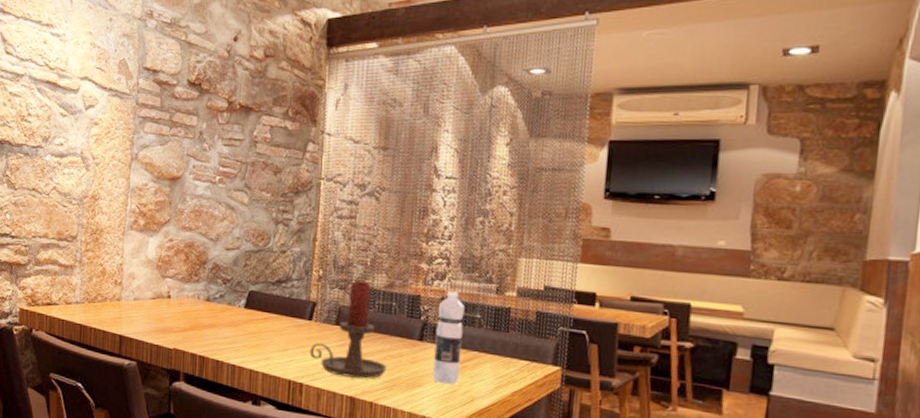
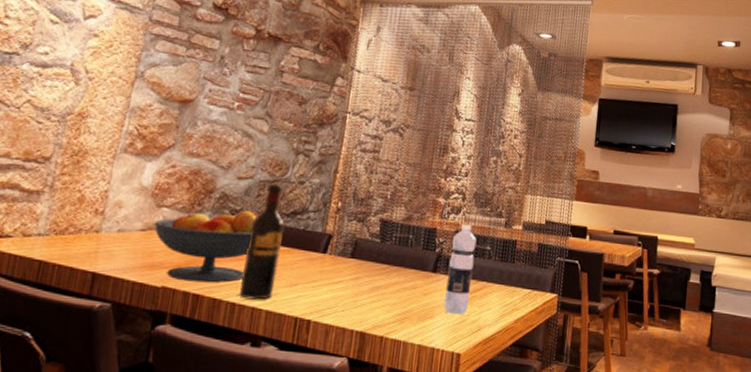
fruit bowl: none [161,280,250,346] -> present [154,210,262,283]
wine bottle: none [237,253,271,363] -> present [239,183,285,300]
candle holder: present [309,280,387,379] -> none [320,213,400,312]

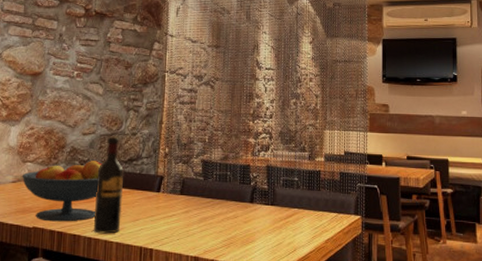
water bottle: present [444,224,477,315] -> none [263,160,285,238]

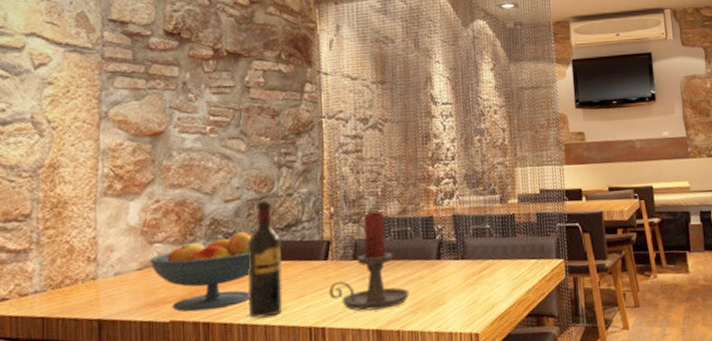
candle holder: none [158,155,225,240] -> present [328,210,410,311]

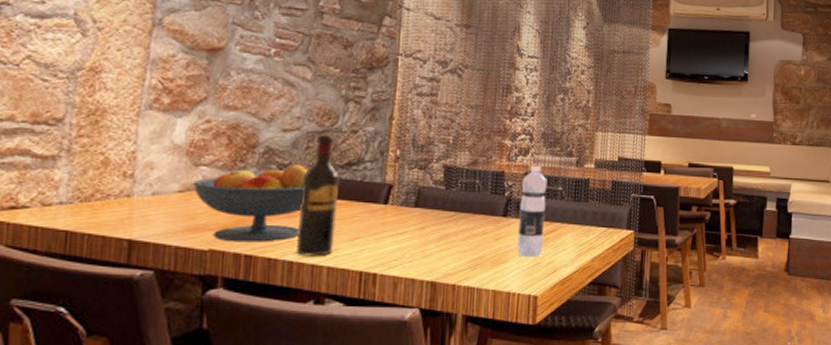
candle holder: present [328,210,410,311] -> none [384,159,470,261]
water bottle: none [450,207,479,297] -> present [517,166,547,258]

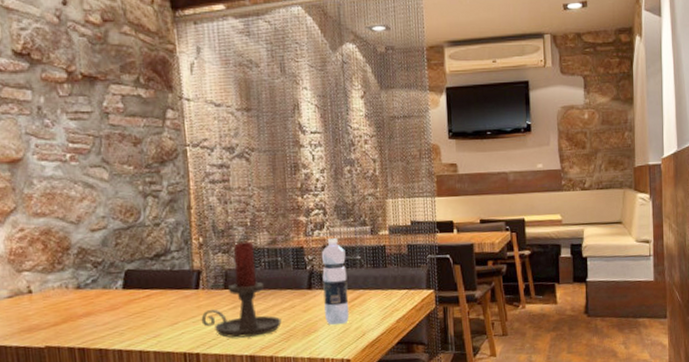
fruit bowl: present [192,164,313,243] -> none [19,260,125,338]
wine bottle: present [295,133,339,257] -> none [117,229,156,344]
candle holder: none [384,159,470,261] -> present [201,241,282,338]

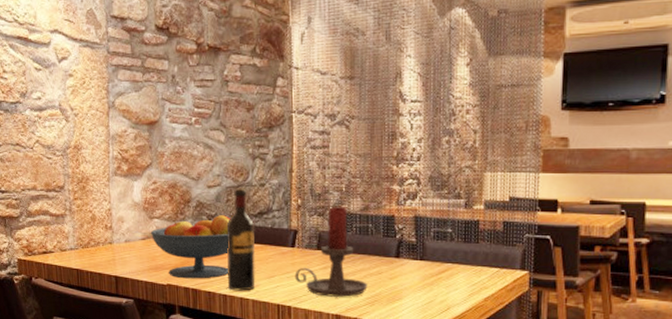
fruit bowl: none [19,260,125,338] -> present [150,215,234,279]
wine bottle: none [117,229,156,344] -> present [226,188,256,291]
water bottle: present [321,238,350,325] -> none [411,209,436,296]

